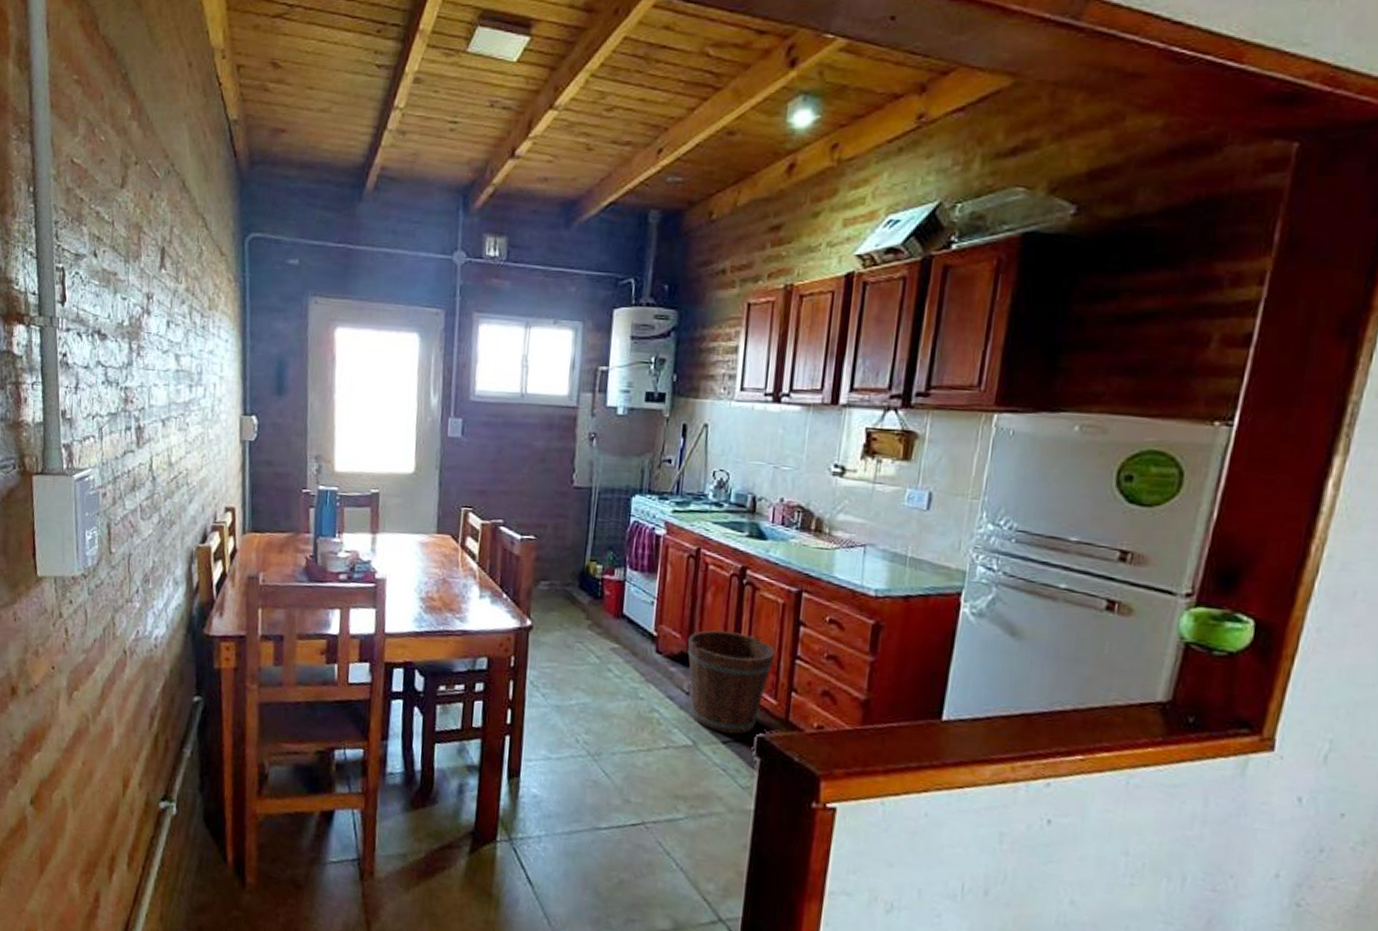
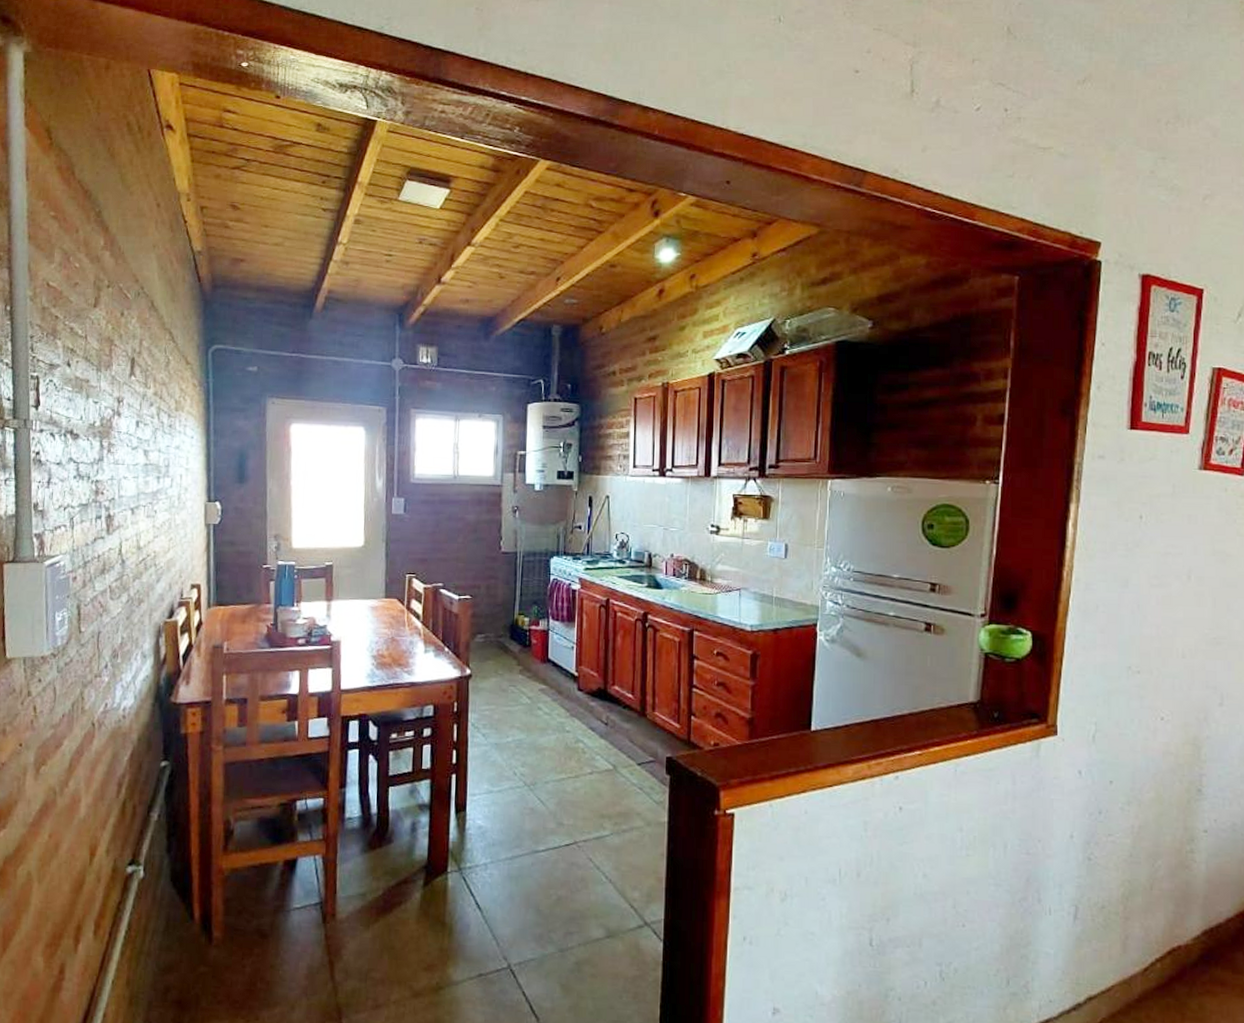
bucket: present [687,630,776,734] -> none [603,668,676,756]

